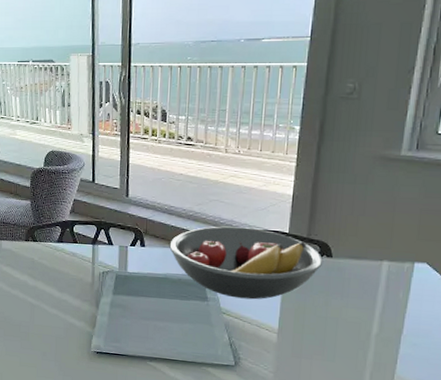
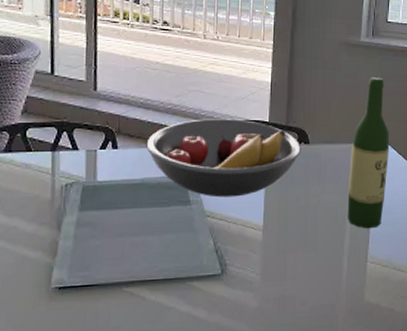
wine bottle: none [372,194,431,349] -> present [347,77,390,229]

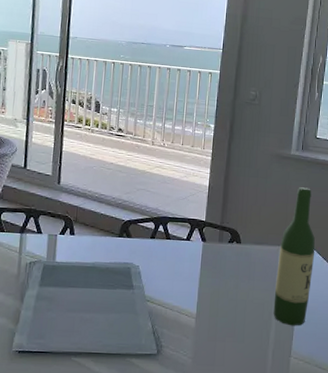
fruit bowl: present [146,119,301,198] -> none [98,214,233,286]

